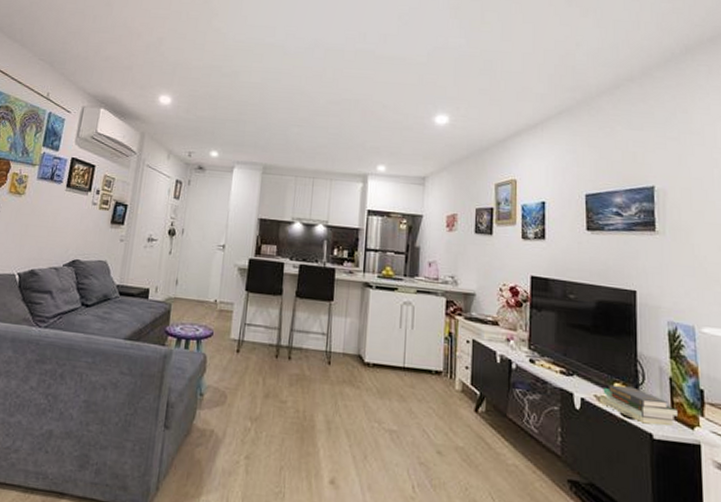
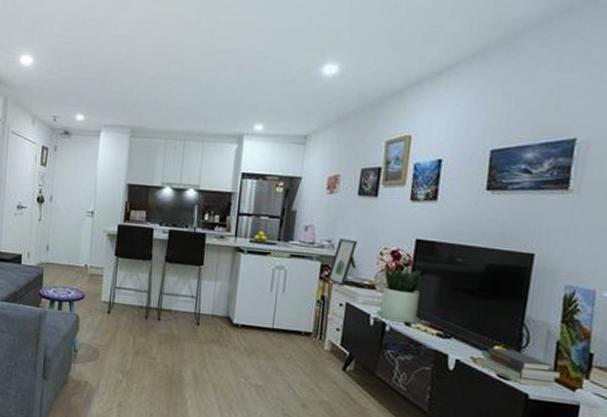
picture frame: none [453,275,479,323] -> present [327,239,358,286]
planter: none [501,301,544,361] -> present [376,265,421,324]

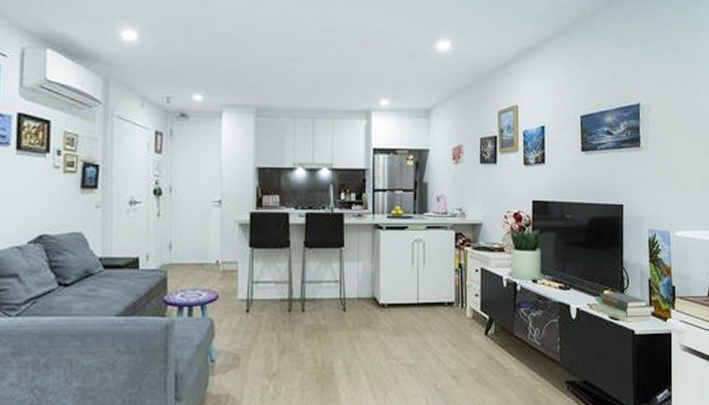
picture frame: present [327,239,358,286] -> none [462,206,486,252]

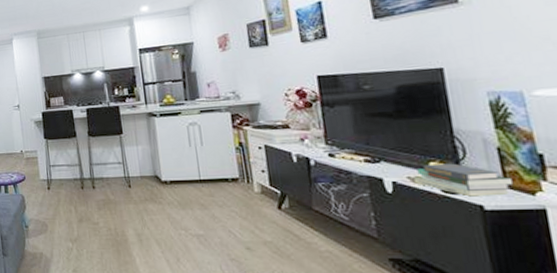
planter: present [507,227,545,281] -> none [293,102,345,156]

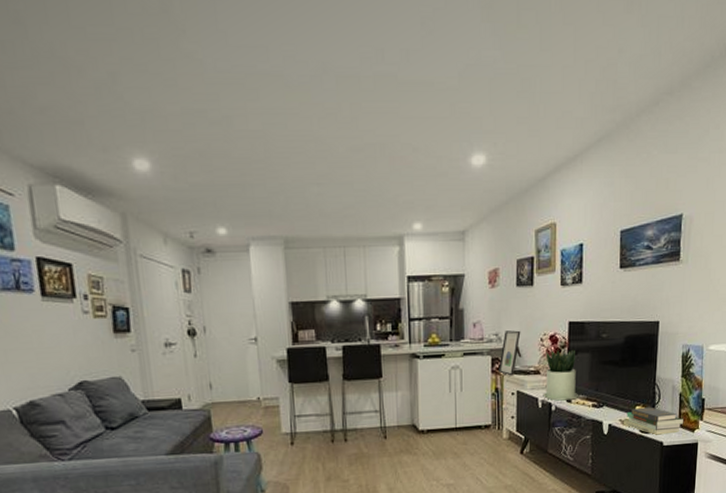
picture frame: none [240,87,266,131] -> present [498,330,522,376]
planter: none [293,102,345,156] -> present [543,349,579,401]

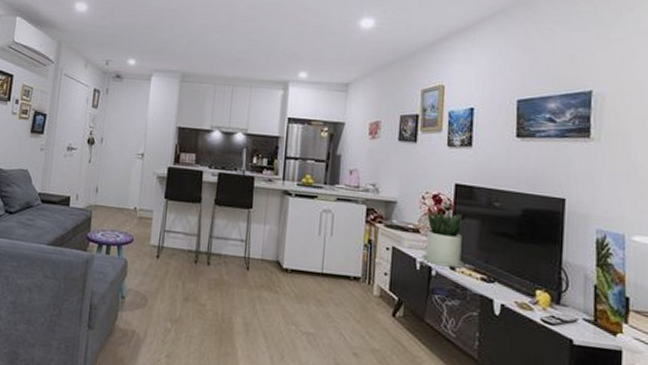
picture frame: present [498,330,522,376] -> none [373,183,401,230]
books: present [623,407,683,435] -> none [519,291,600,332]

